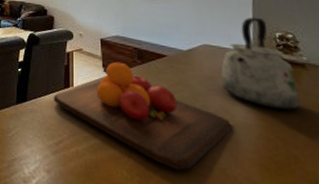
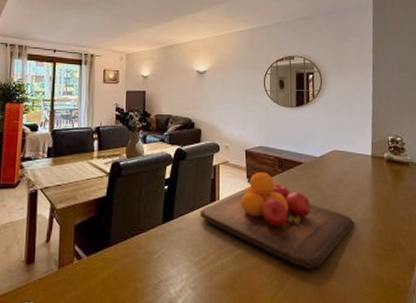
kettle: present [220,17,300,110] -> none [346,123,404,204]

